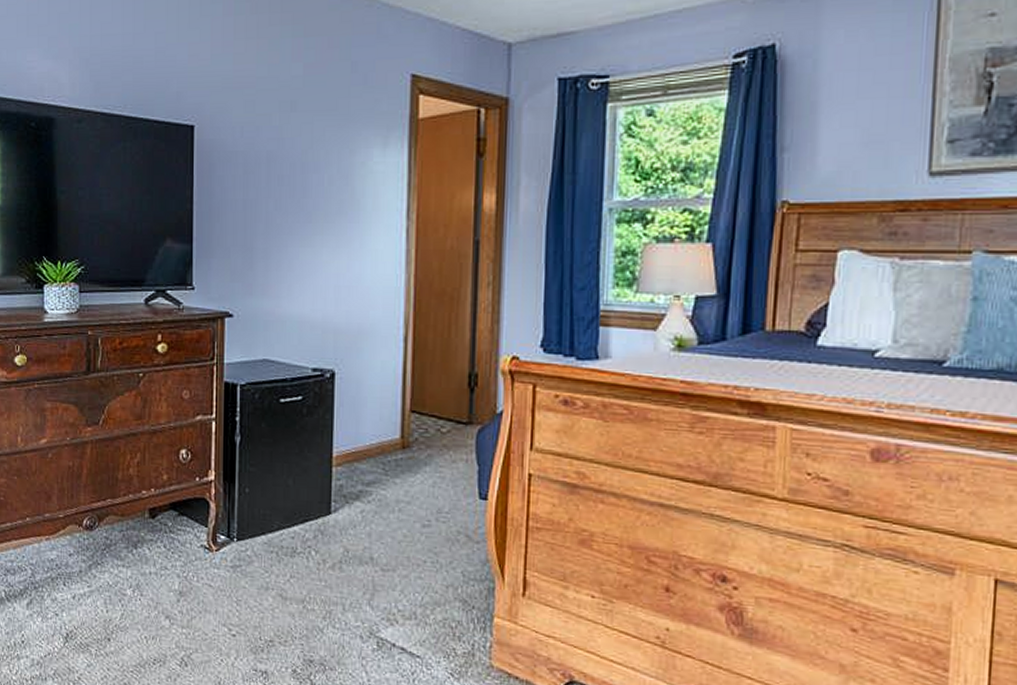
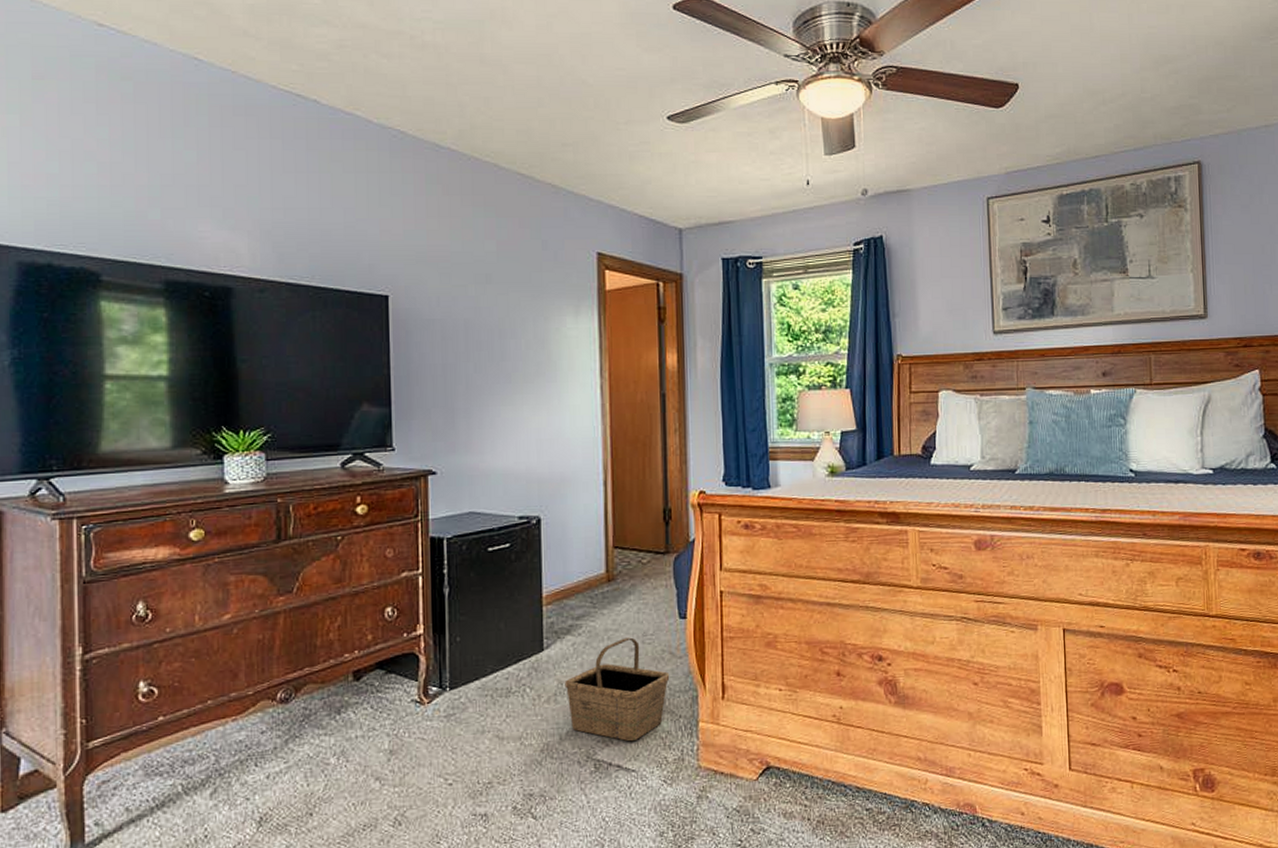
basket: none [351,512,465,625] -> present [564,637,670,742]

